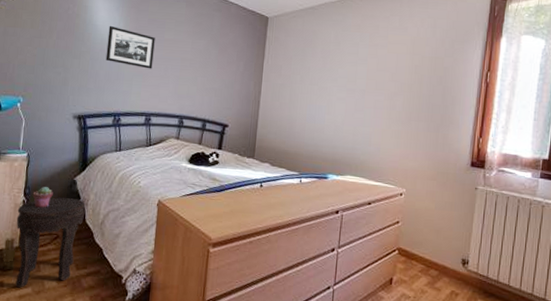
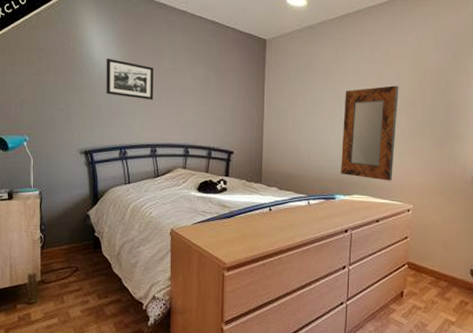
side table: present [15,197,85,288] -> none [36,232,101,319]
potted succulent: present [32,187,53,208] -> none [49,222,68,243]
home mirror: none [335,69,397,164] -> present [341,85,399,181]

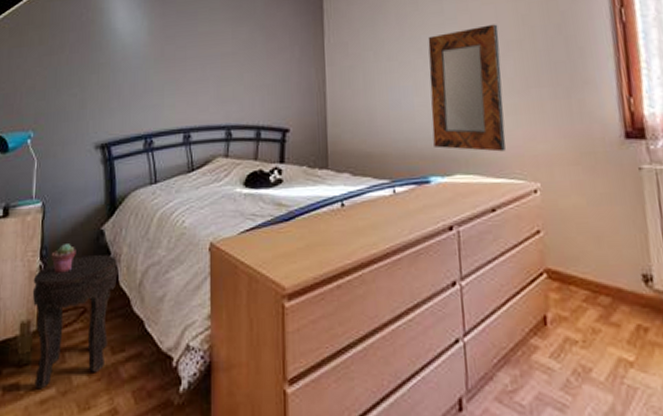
side table: none [36,232,101,319] -> present [32,255,117,390]
potted succulent: none [49,222,68,243] -> present [51,244,76,273]
picture frame: present [106,58,154,100] -> none [129,26,187,73]

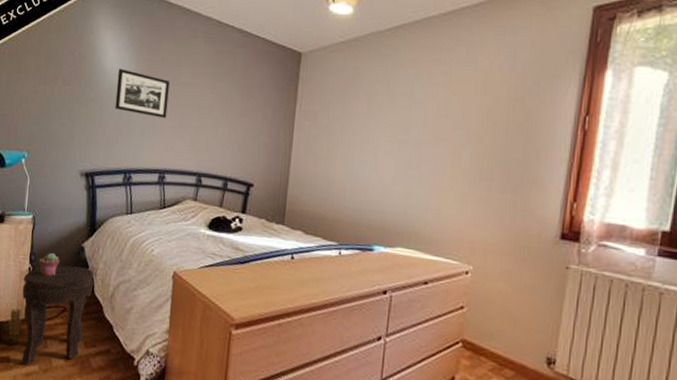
picture frame: none [129,26,187,73] -> present [115,68,170,119]
home mirror: present [428,24,506,152] -> none [382,114,463,234]

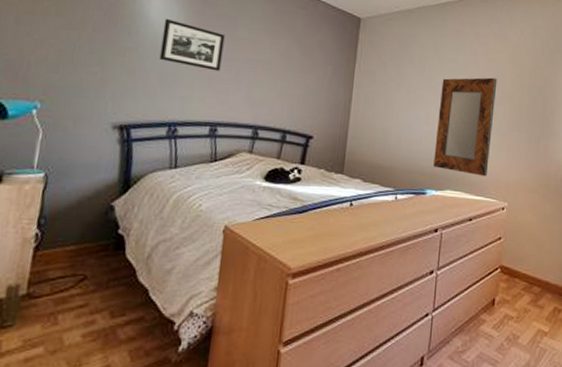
side table: present [21,265,94,365] -> none [19,228,126,349]
potted succulent: present [38,253,60,277] -> none [50,215,81,242]
home mirror: none [382,114,463,234] -> present [433,77,497,177]

